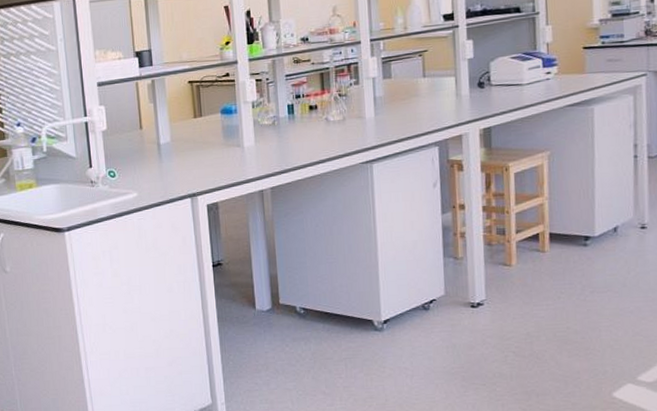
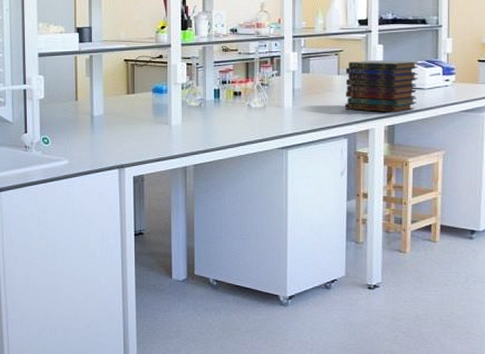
book stack: none [431,54,515,115] -> present [344,60,419,113]

